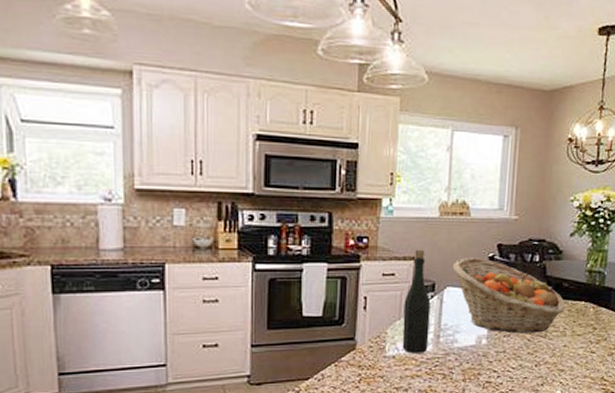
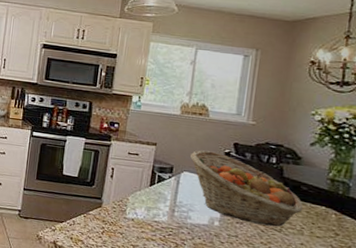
bottle: present [402,249,431,354] -> none [140,137,168,222]

